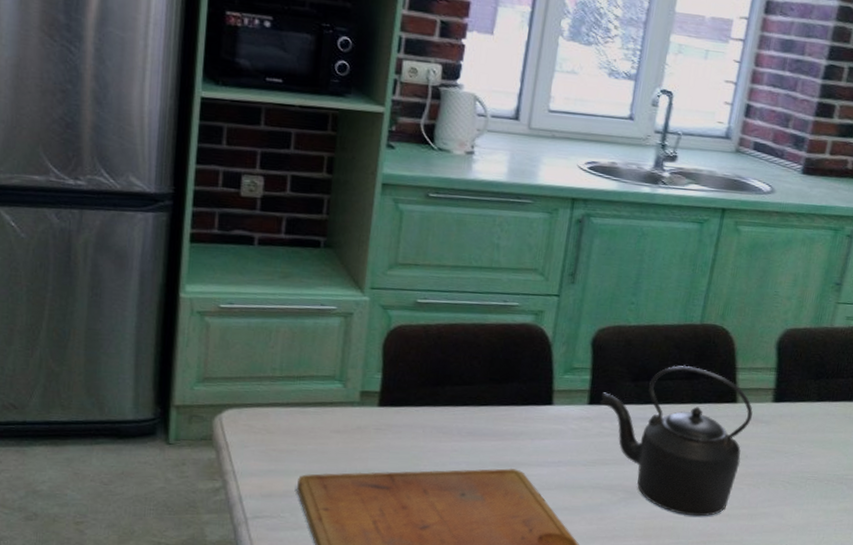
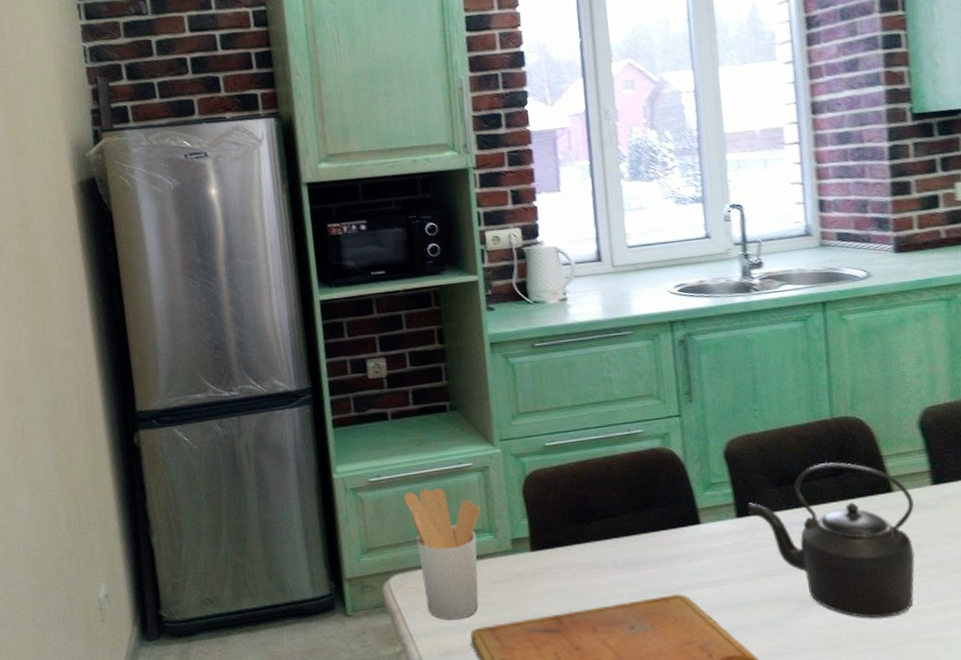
utensil holder: none [255,325,335,463] -> present [404,487,481,620]

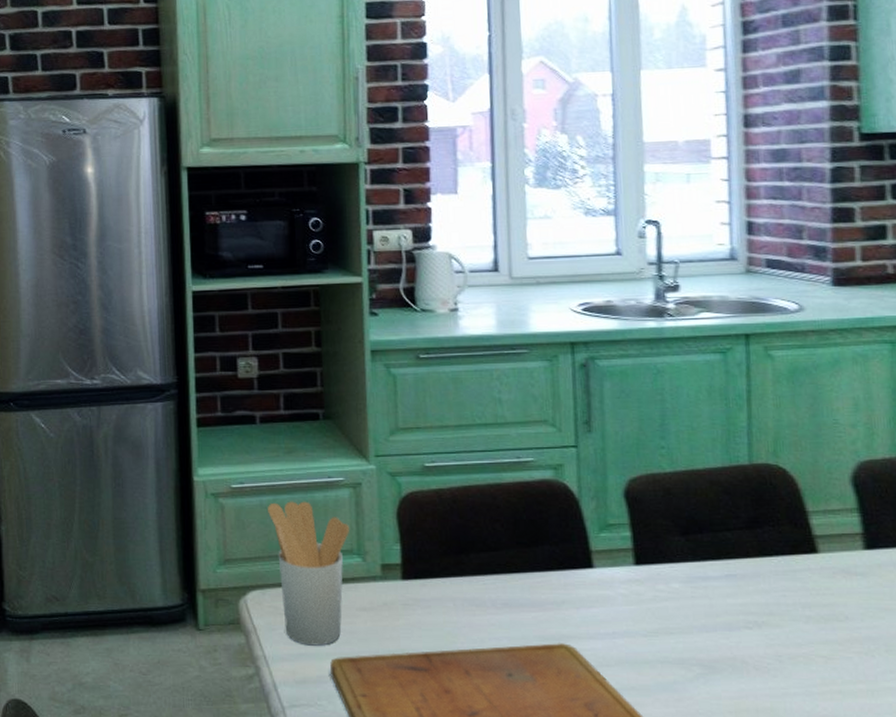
kettle: present [747,462,915,618] -> none [647,512,842,694]

